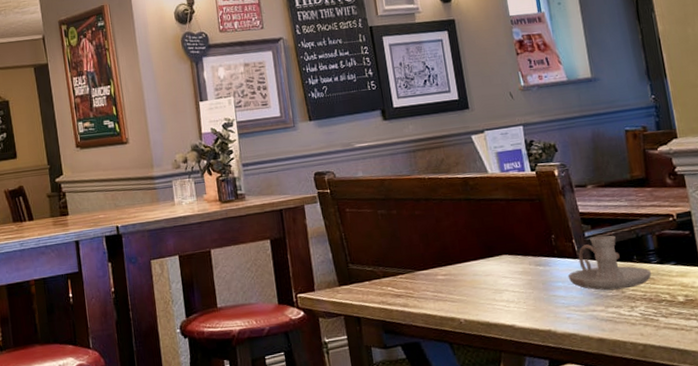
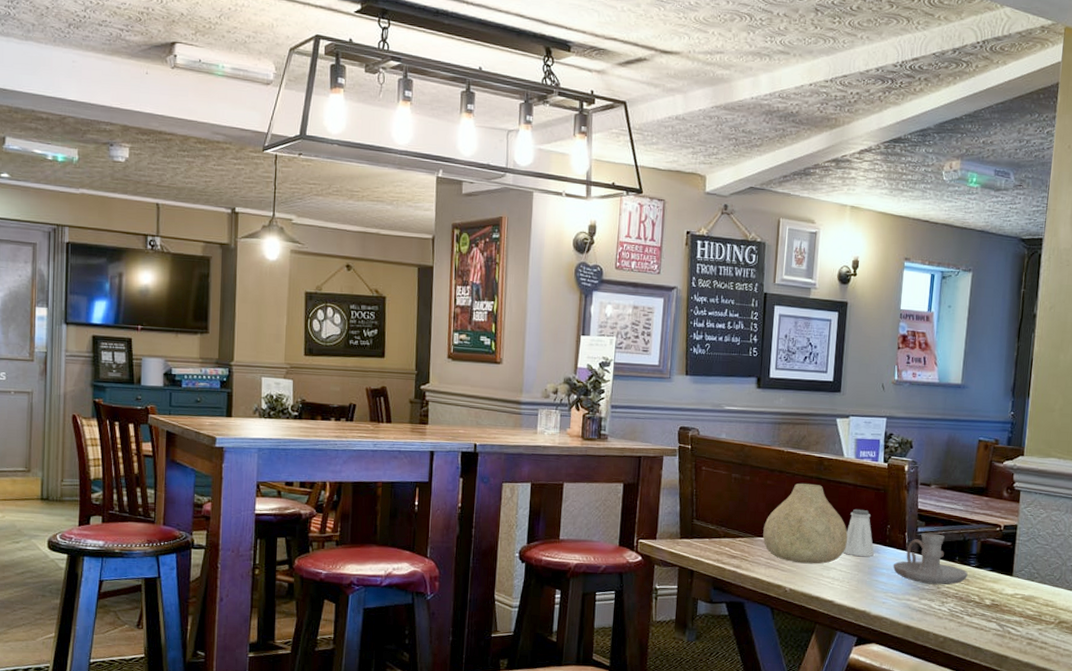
vase: none [422,206,514,291] -> present [763,483,848,564]
saltshaker: none [509,223,545,274] -> present [843,509,874,556]

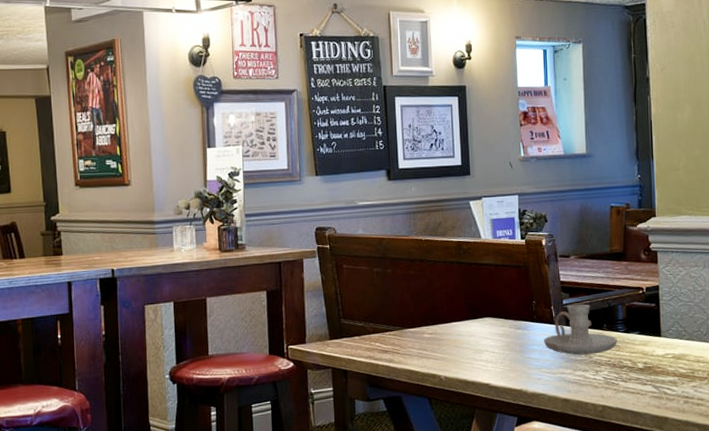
vase: present [763,483,848,564] -> none [411,269,495,350]
saltshaker: present [843,509,874,556] -> none [492,288,523,336]

